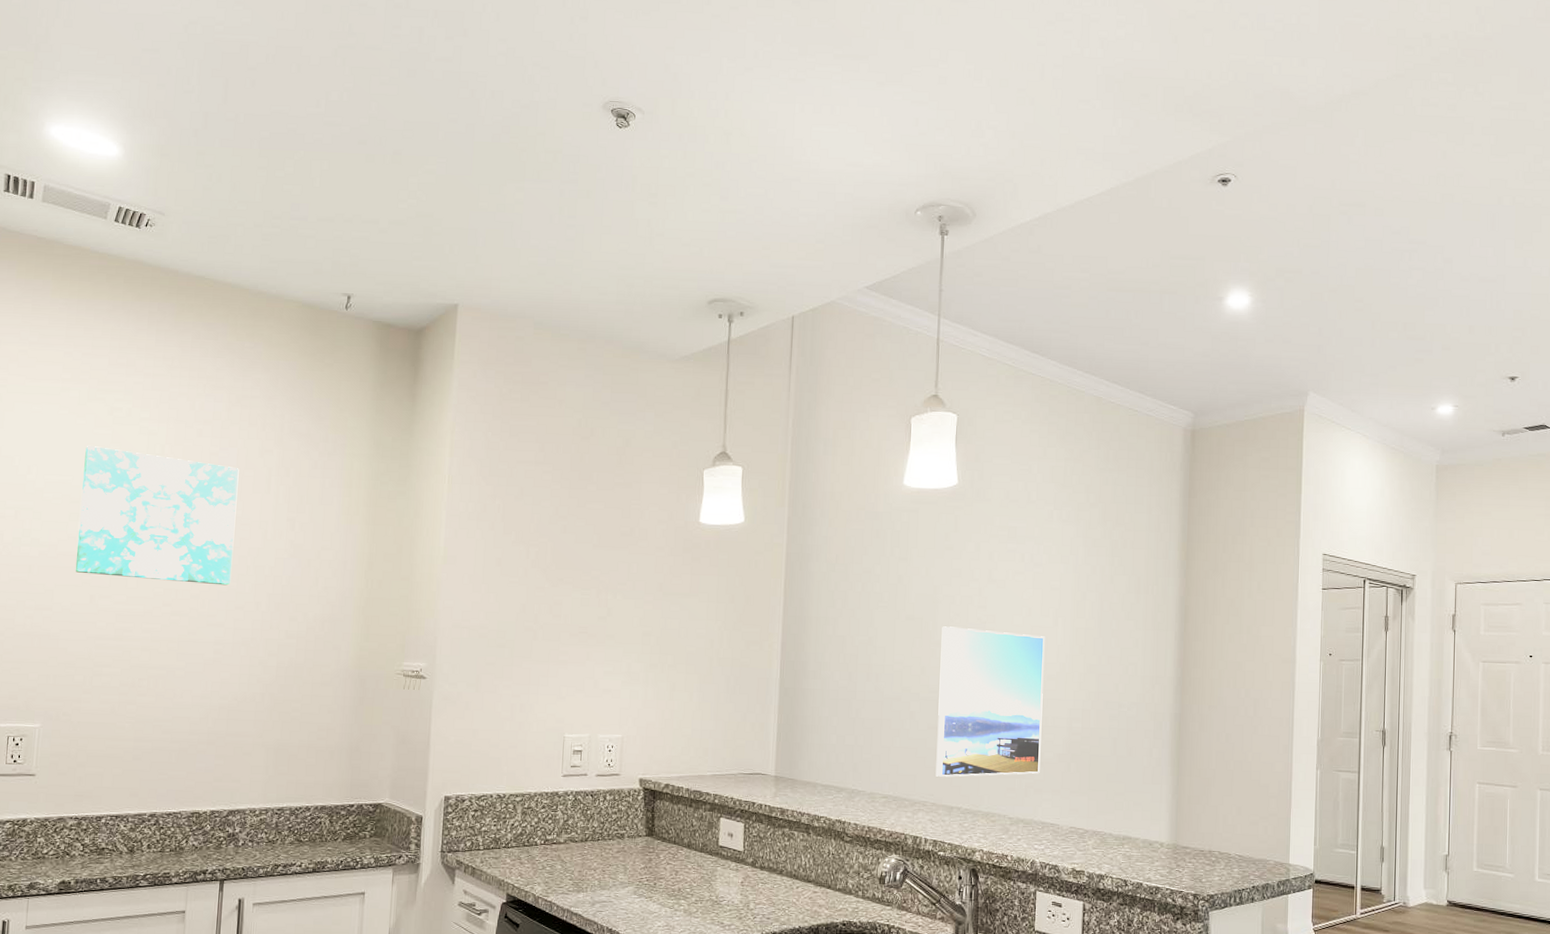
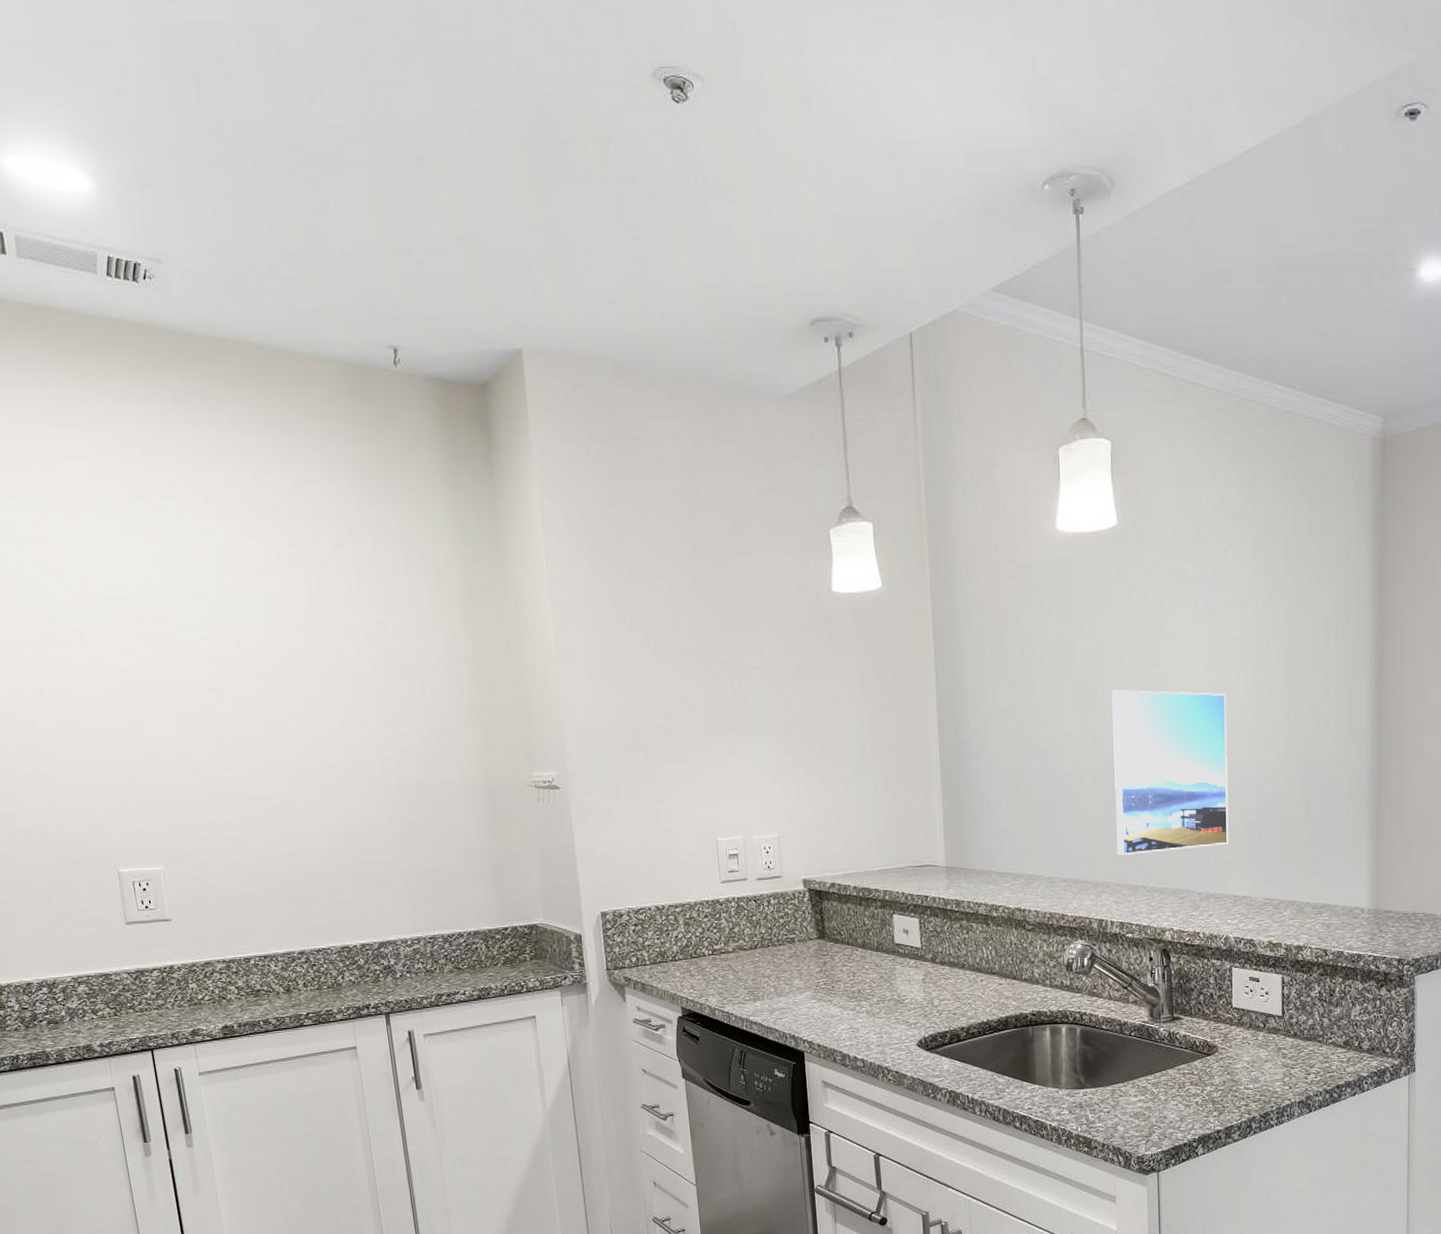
wall art: present [75,446,239,586] -> none [138,553,331,702]

